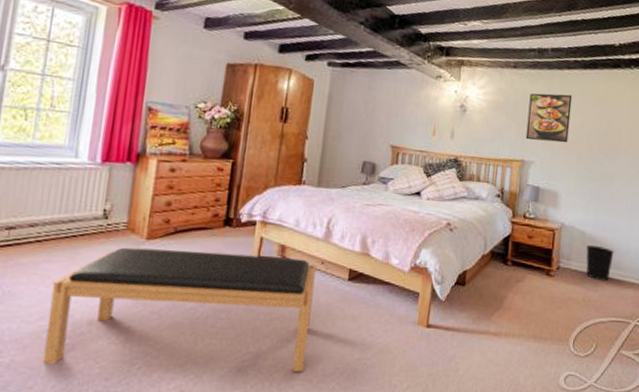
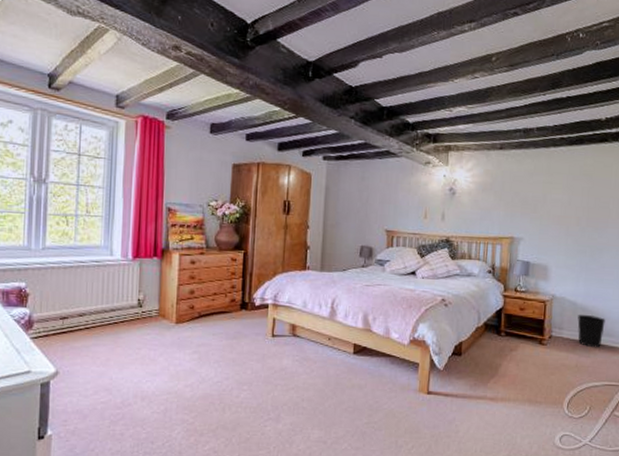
bench: present [42,247,317,372] -> none [100,331,324,435]
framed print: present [525,93,573,143] -> none [514,171,560,219]

